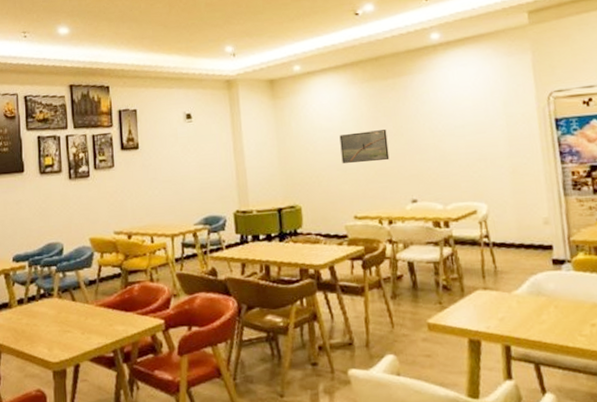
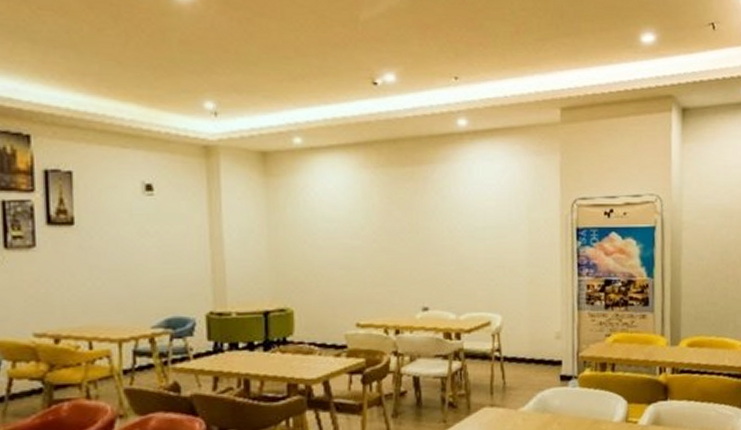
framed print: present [339,129,390,163] -> none [345,225,401,261]

